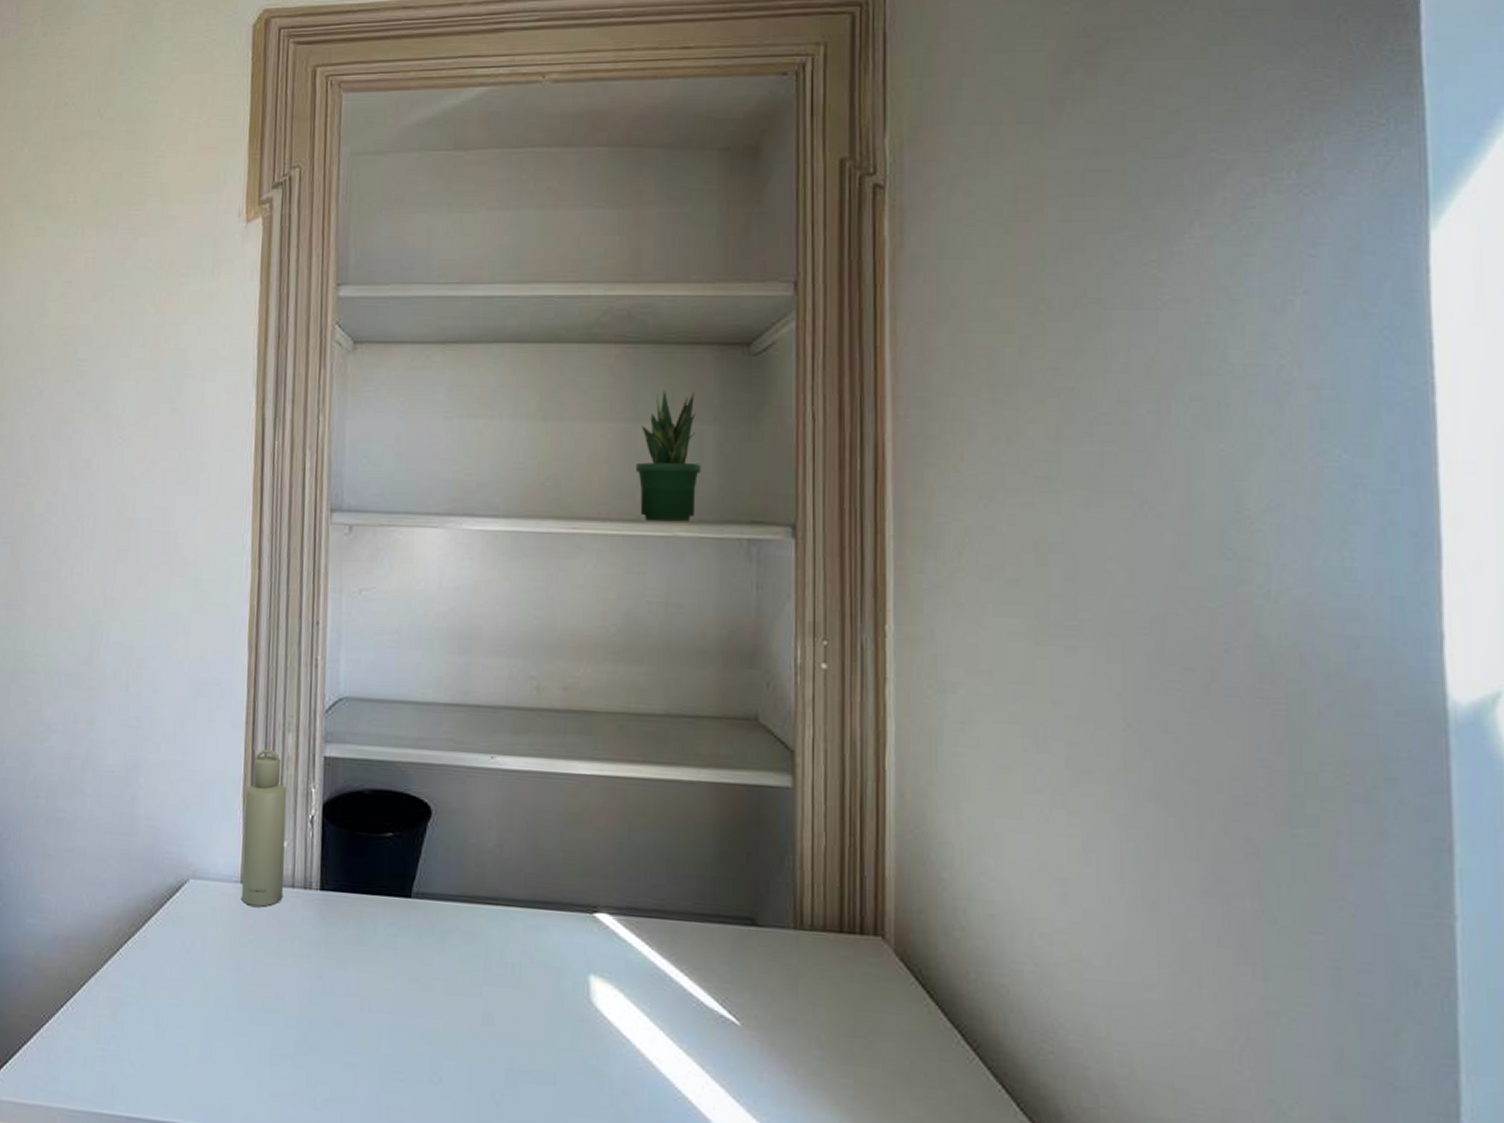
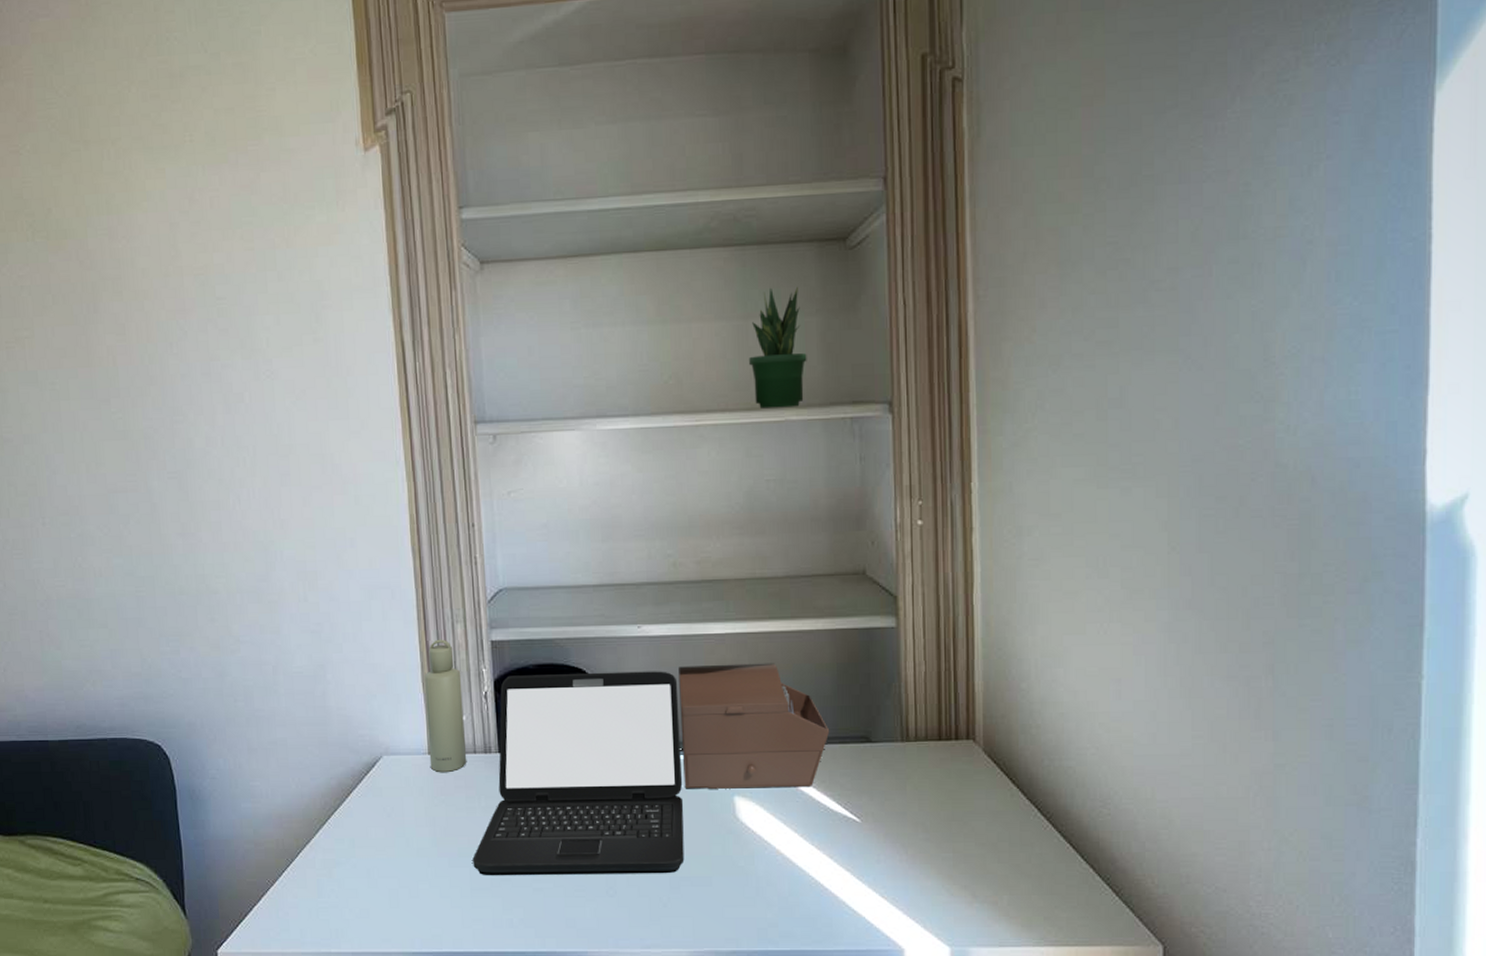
laptop: none [277,799,532,1064] -> present [472,671,685,876]
sewing box: none [531,809,708,973] -> present [678,663,830,789]

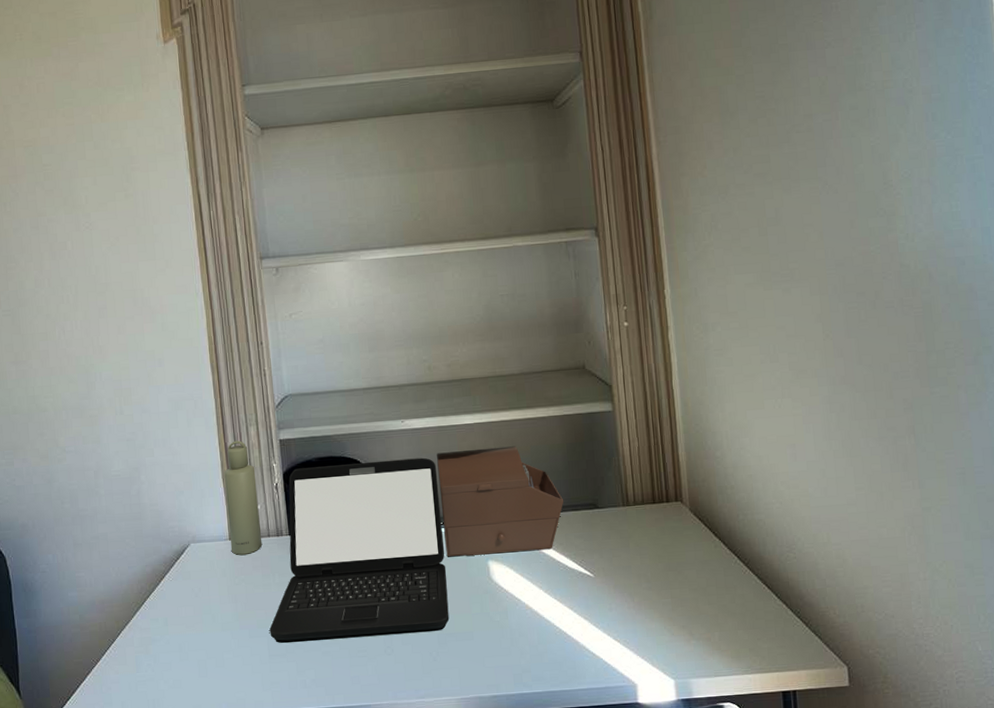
planter: present [749,287,807,409] -> none [482,140,528,238]

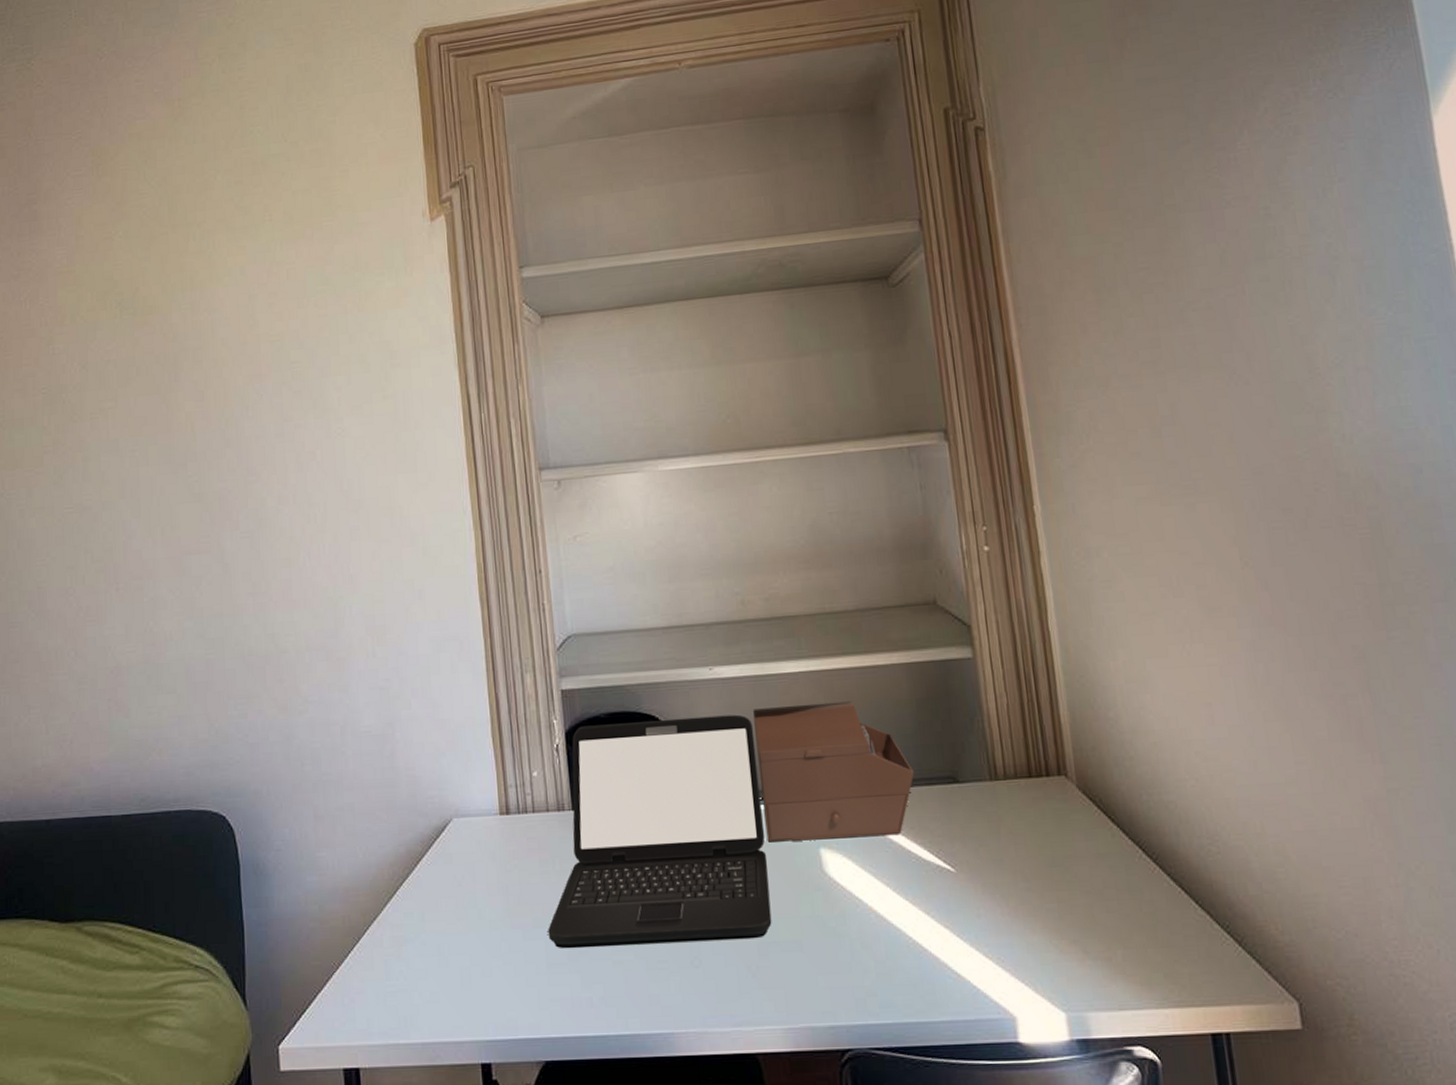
bottle: present [223,440,263,556] -> none [493,690,540,835]

